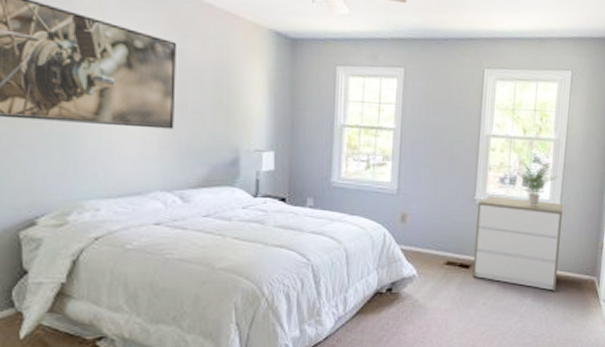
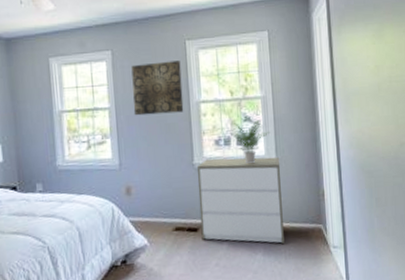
wall art: none [419,86,476,144] -> present [131,60,184,116]

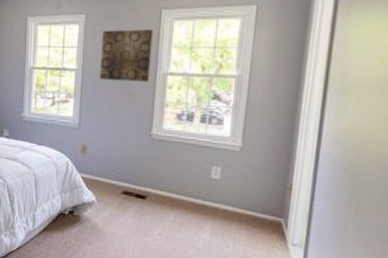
dresser: present [196,157,284,244] -> none [148,131,246,229]
potted plant: present [229,120,269,165] -> none [194,99,239,144]

